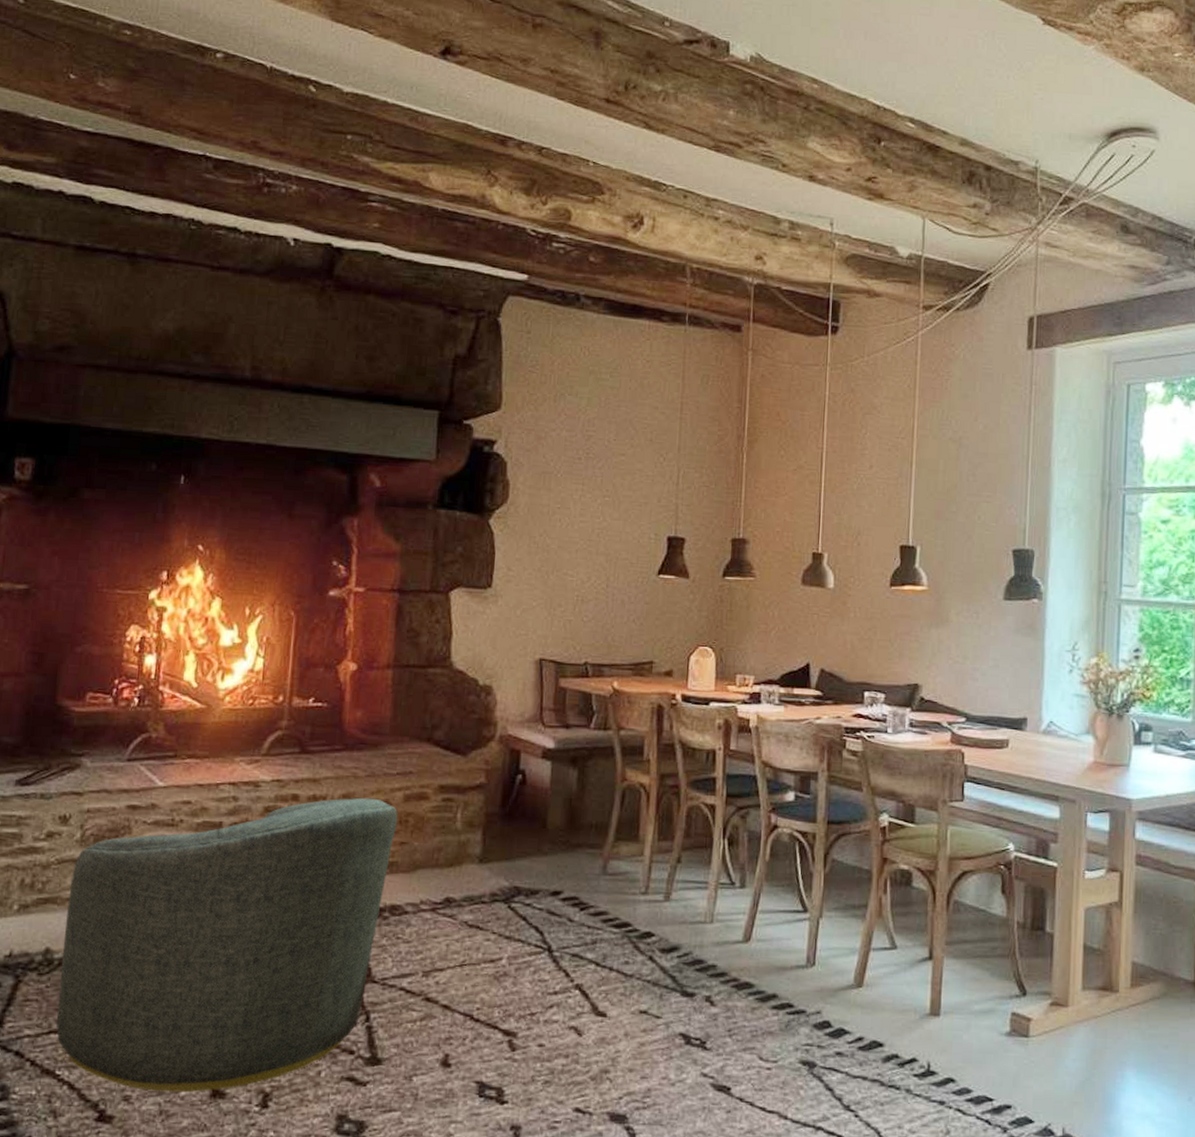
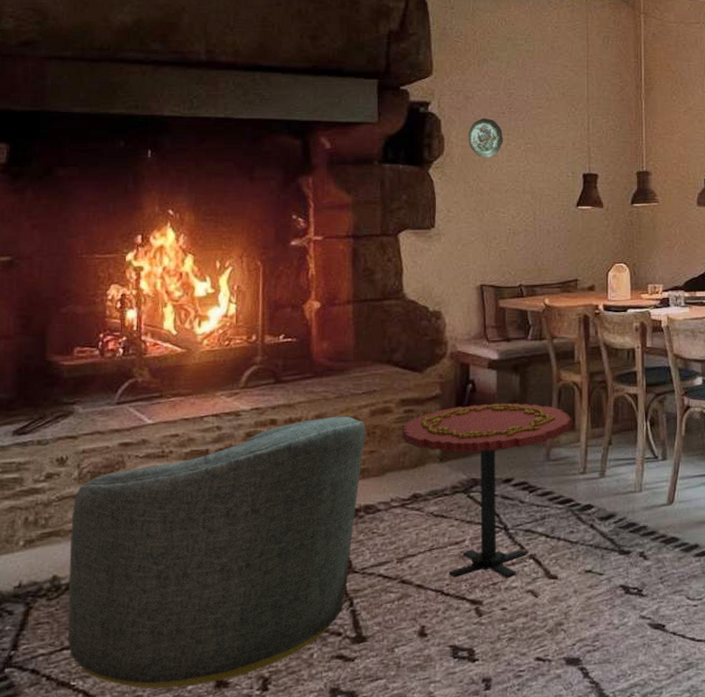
side table: none [438,799,636,1009] -> present [402,403,572,578]
decorative plate: none [537,462,578,510] -> present [468,117,504,157]

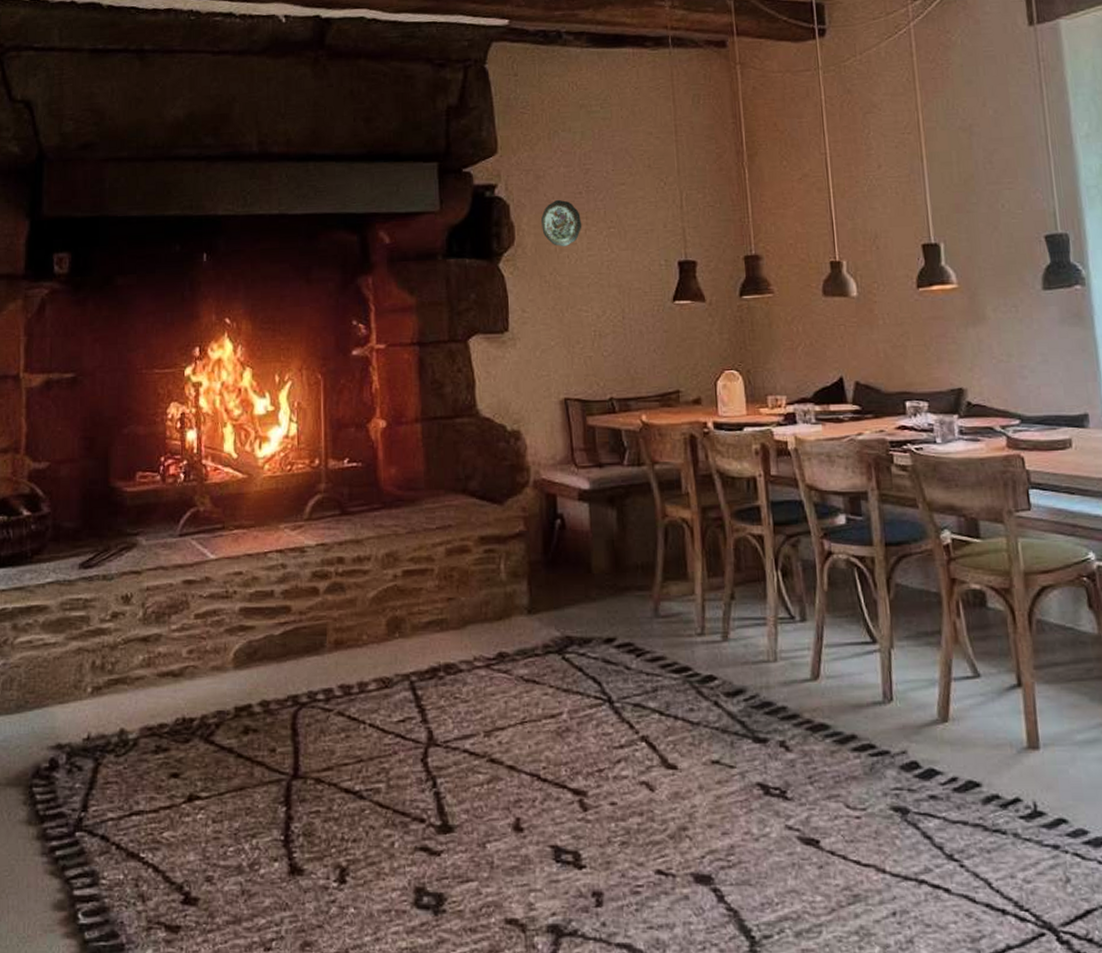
armchair: present [67,416,366,689] -> none [136,555,443,871]
side table: present [402,403,572,578] -> none [482,543,684,764]

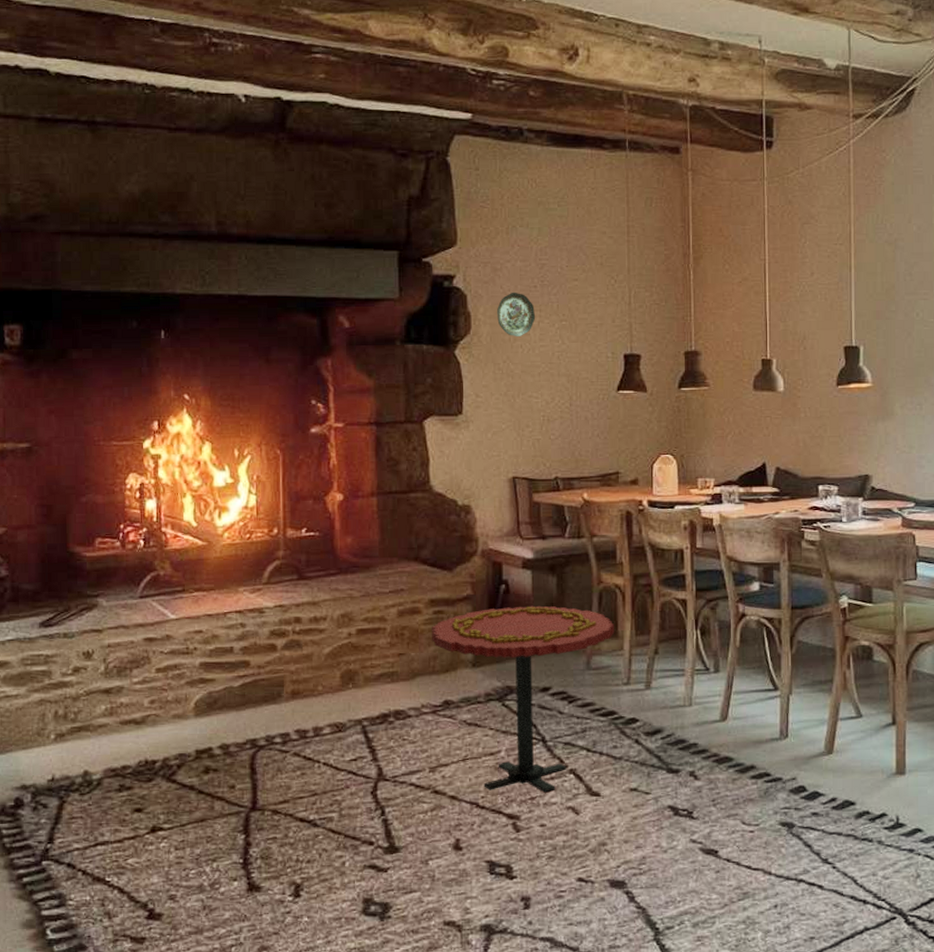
side table: none [482,543,684,764] -> present [432,605,615,793]

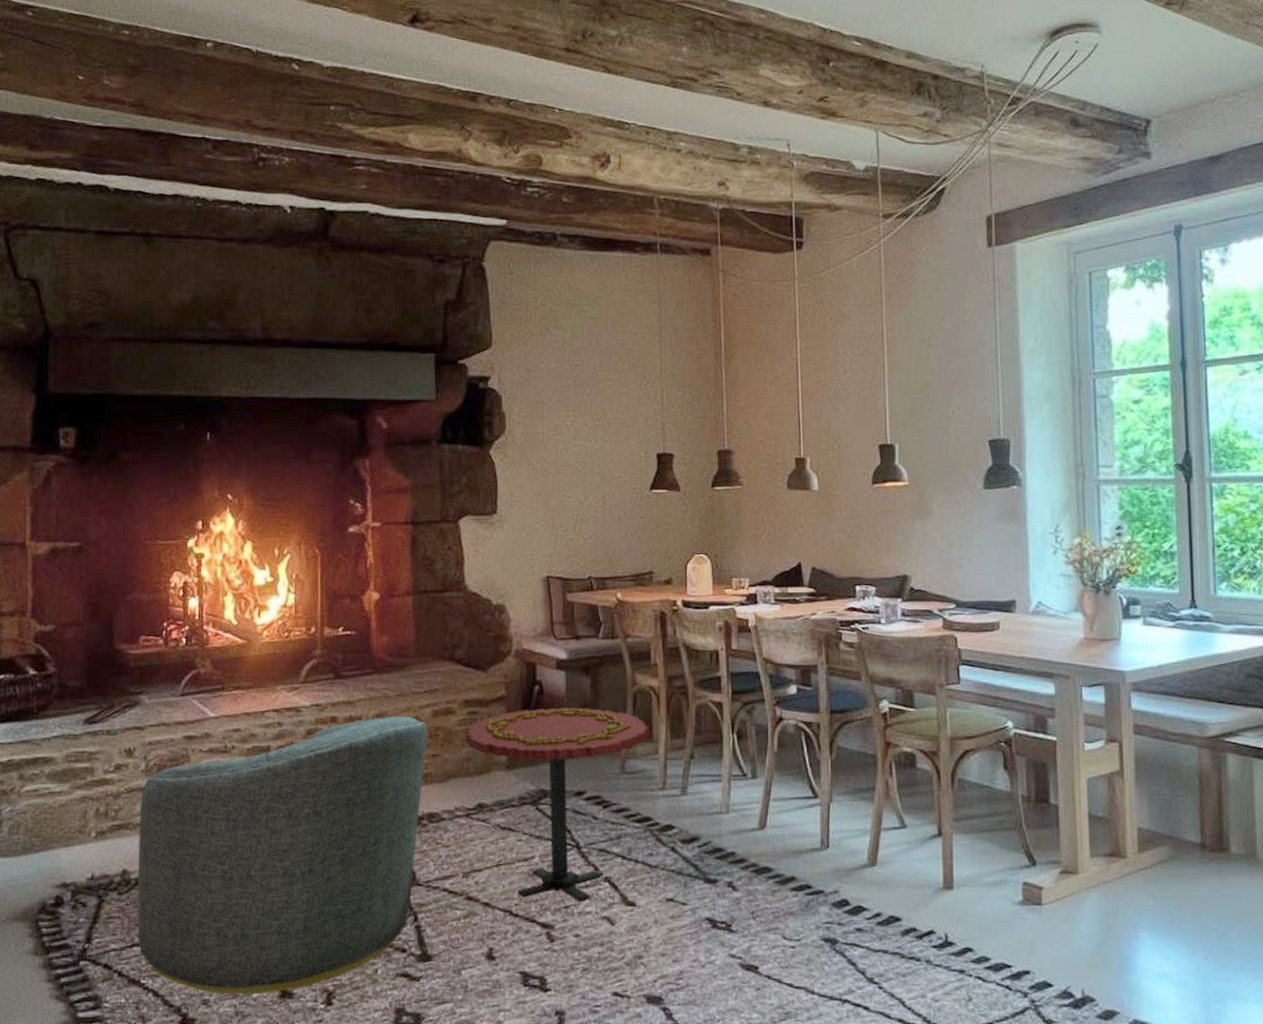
armchair: none [99,615,394,890] -> present [137,715,429,995]
decorative plate: present [497,292,536,336] -> none [531,392,569,436]

